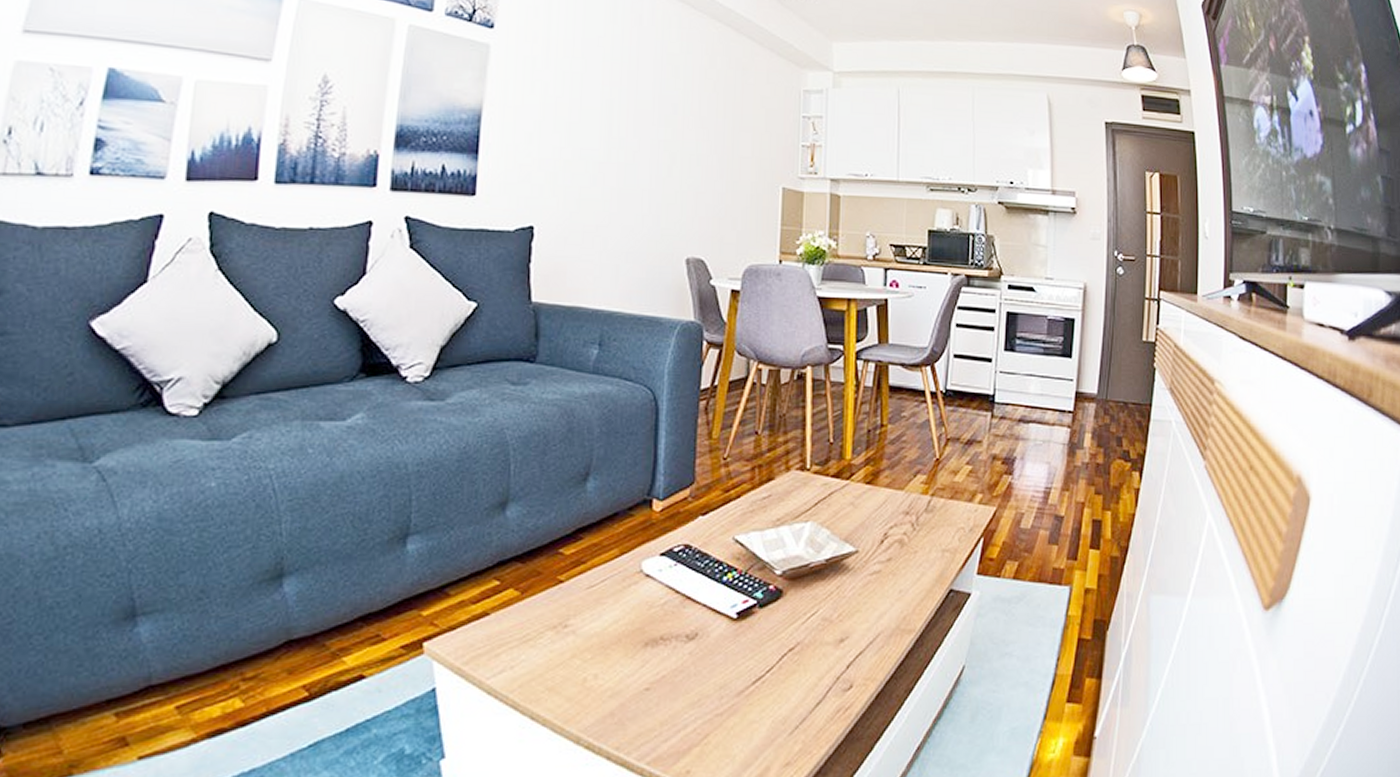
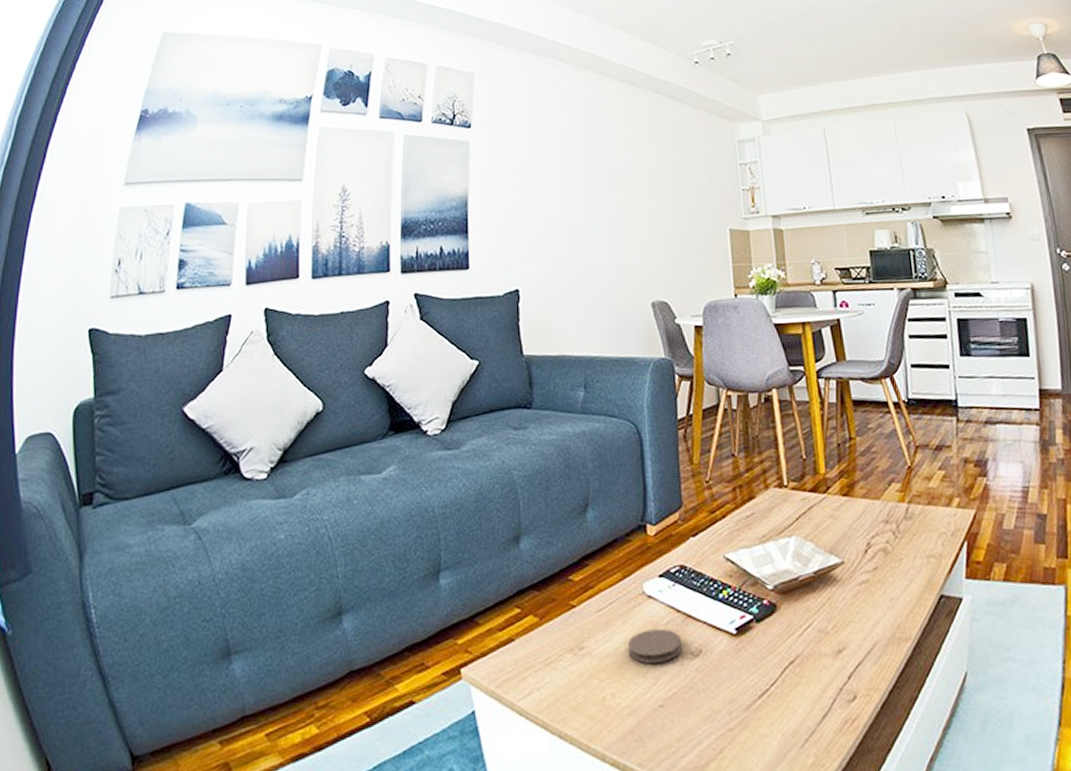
coaster: none [617,609,677,645] -> present [627,628,682,664]

